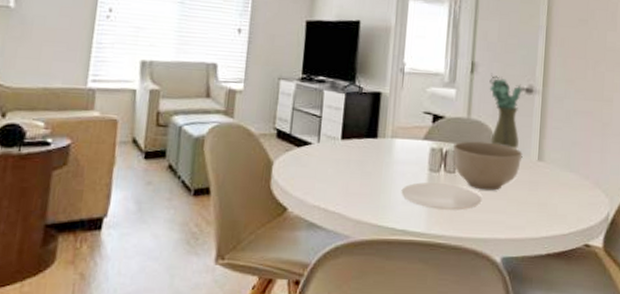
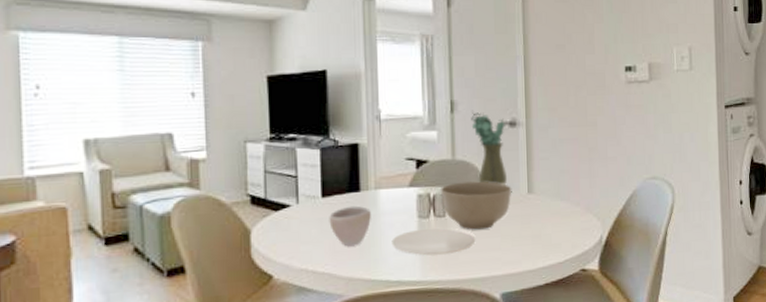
cup: none [345,151,385,190] -> present [329,205,371,247]

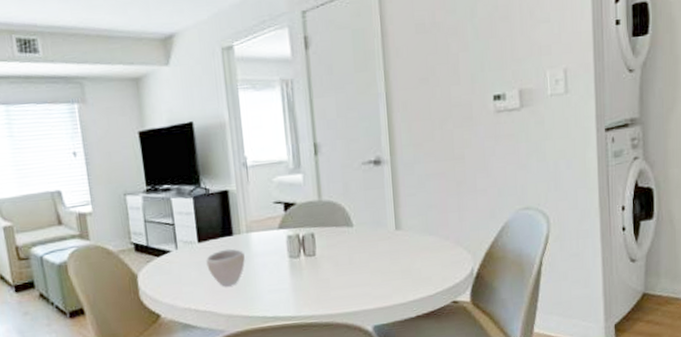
plate: present [391,228,476,256] -> none [265,266,346,293]
bowl: present [440,181,512,230] -> none [308,220,380,267]
vase: present [471,110,507,185] -> none [335,151,374,223]

